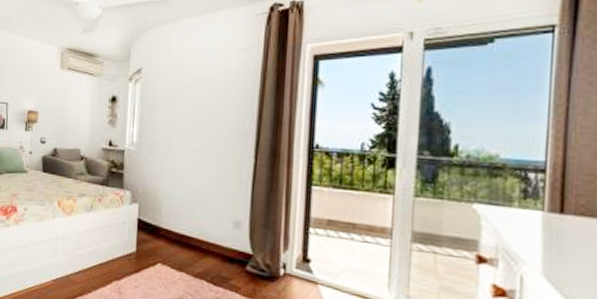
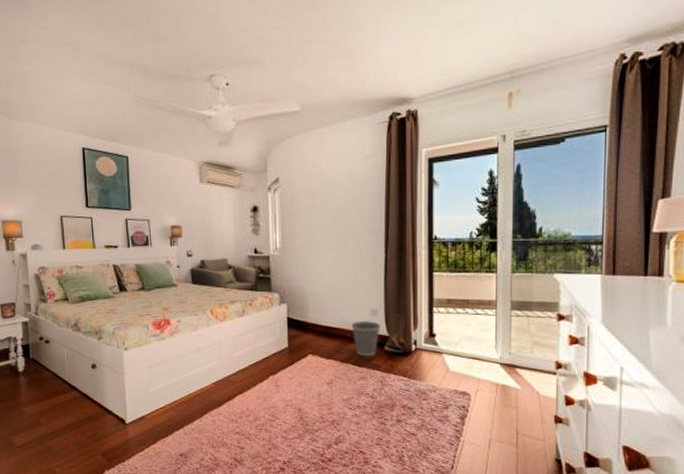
wastebasket: none [209,232,243,276] -> present [351,321,380,357]

